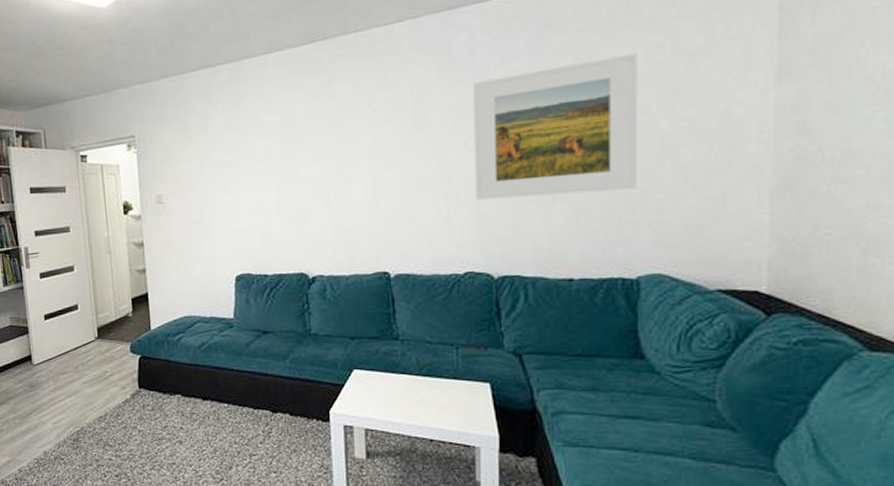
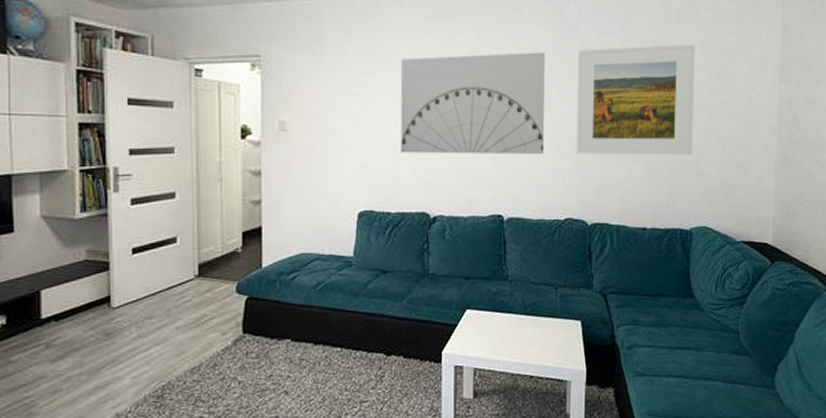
wall art: none [268,92,436,216] -> present [400,52,546,155]

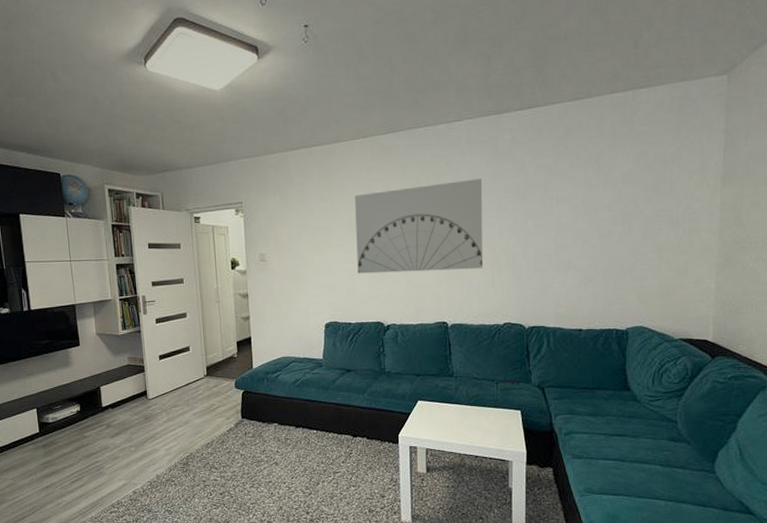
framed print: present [576,44,695,155] -> none [512,158,630,266]

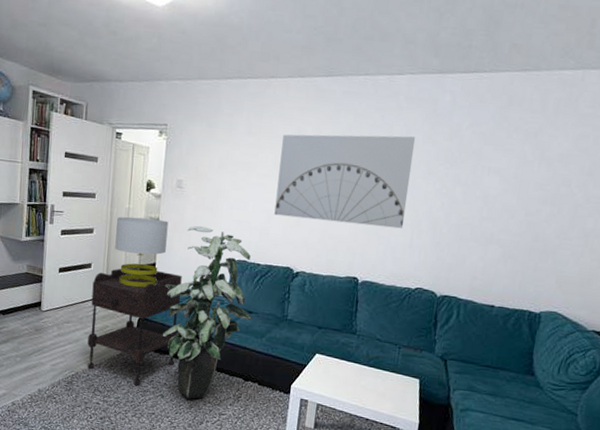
side table: none [193,343,283,458] -> present [87,267,182,386]
table lamp: none [207,295,259,363] -> present [115,216,169,288]
indoor plant: none [264,294,351,462] -> present [162,225,252,399]

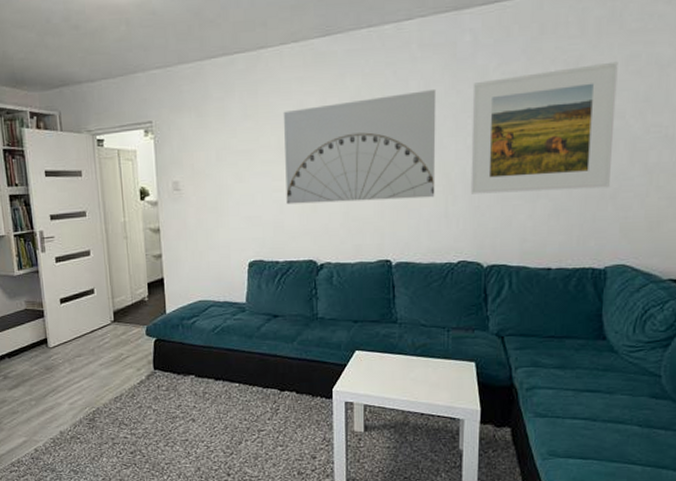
side table: present [87,267,182,386] -> none [99,284,201,413]
table lamp: present [115,216,169,288] -> none [113,229,172,308]
indoor plant: present [162,225,252,399] -> none [178,229,279,419]
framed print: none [434,136,570,244] -> present [470,61,618,194]

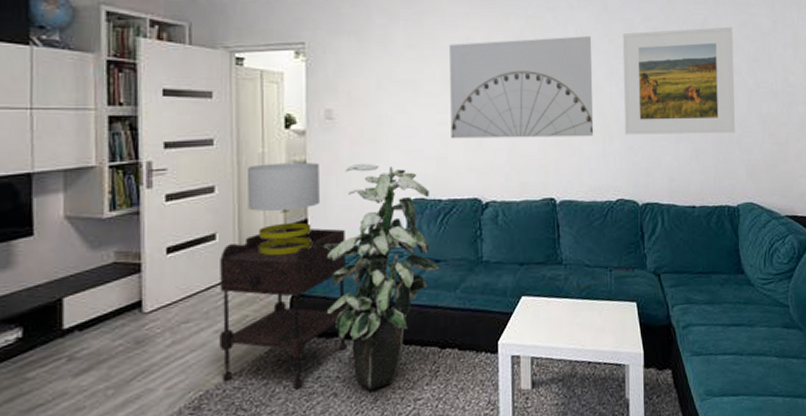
side table: none [99,284,201,413] -> present [219,227,347,390]
table lamp: none [113,229,172,308] -> present [246,162,319,256]
indoor plant: none [178,229,279,419] -> present [324,163,440,390]

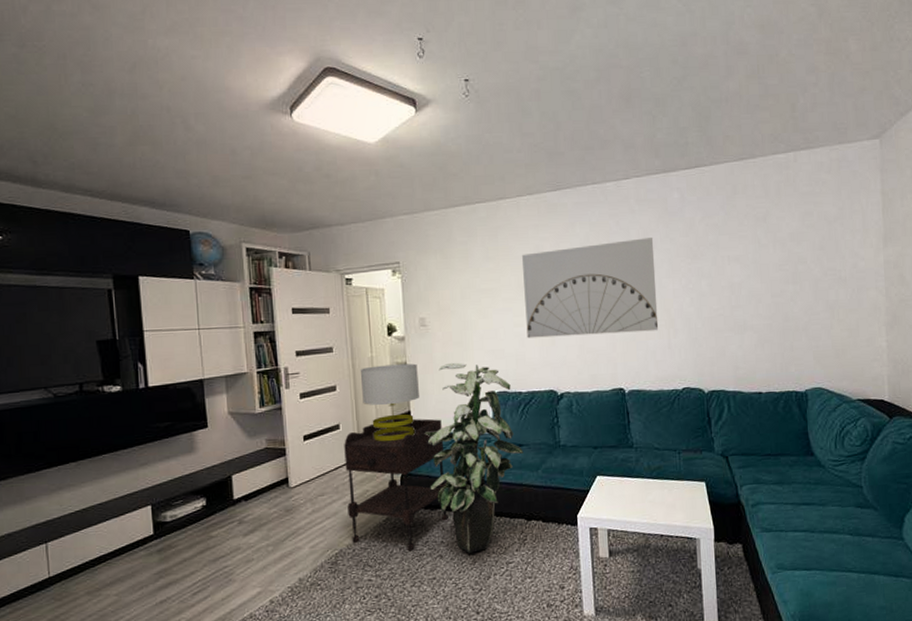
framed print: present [622,26,735,135] -> none [683,217,801,328]

